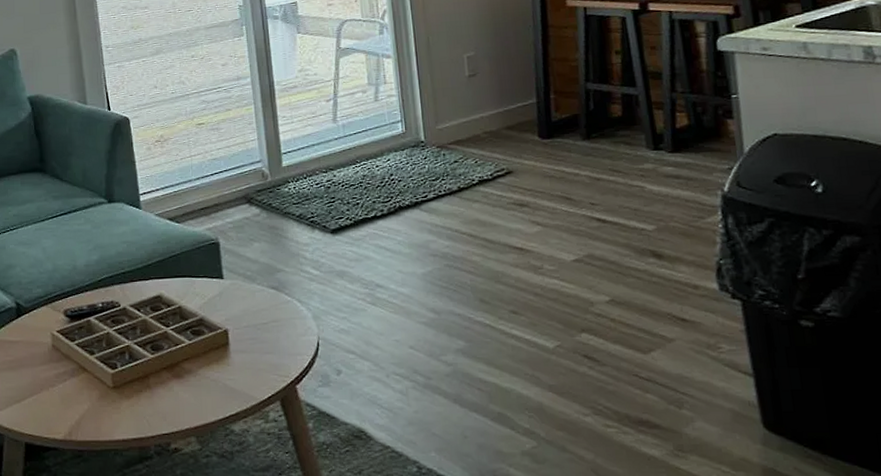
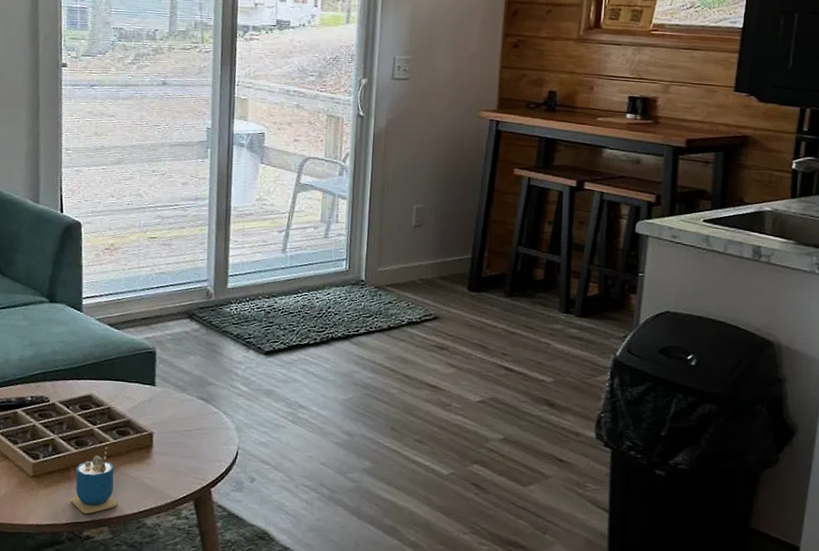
cup: none [153,348,203,424] -> present [70,445,119,514]

